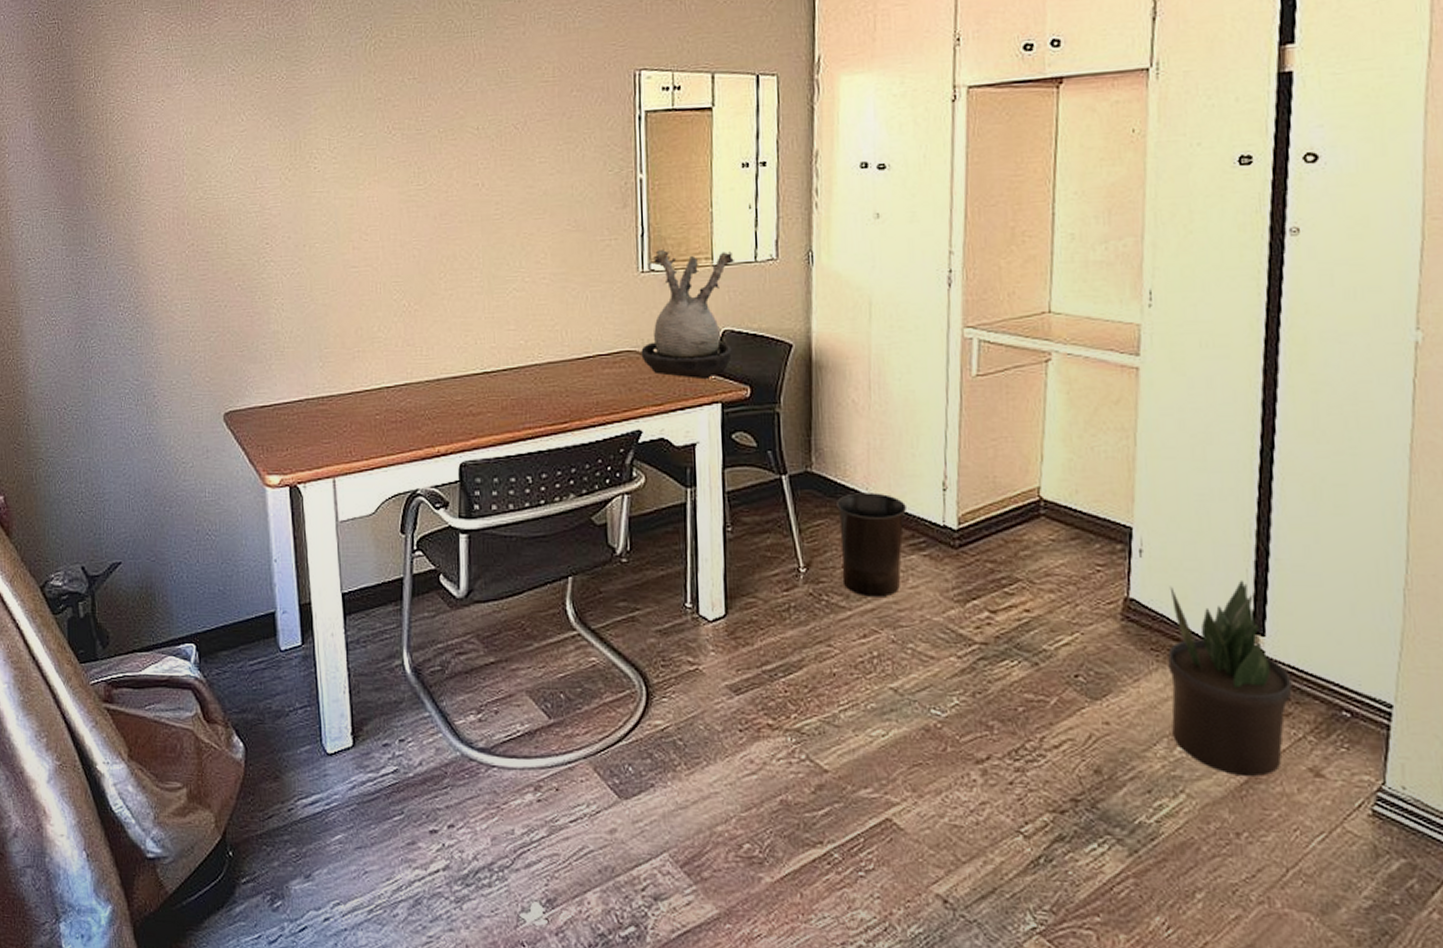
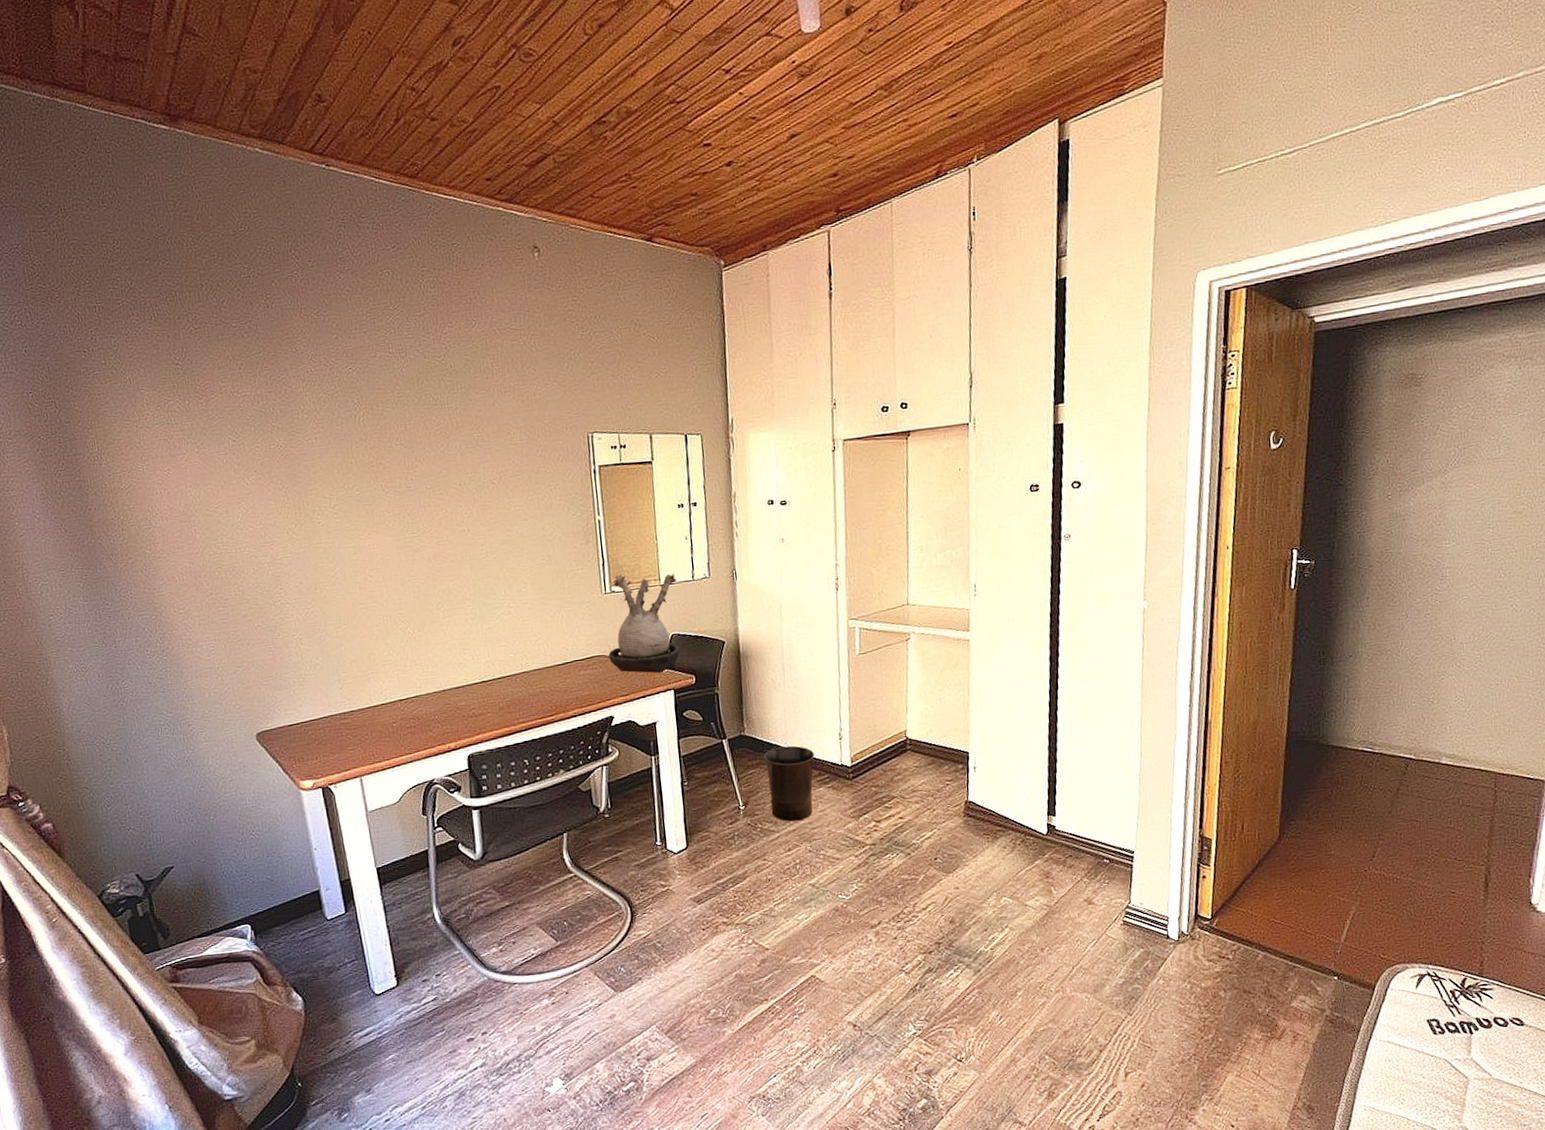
planter: present [1168,579,1293,776] -> none [994,780,1073,911]

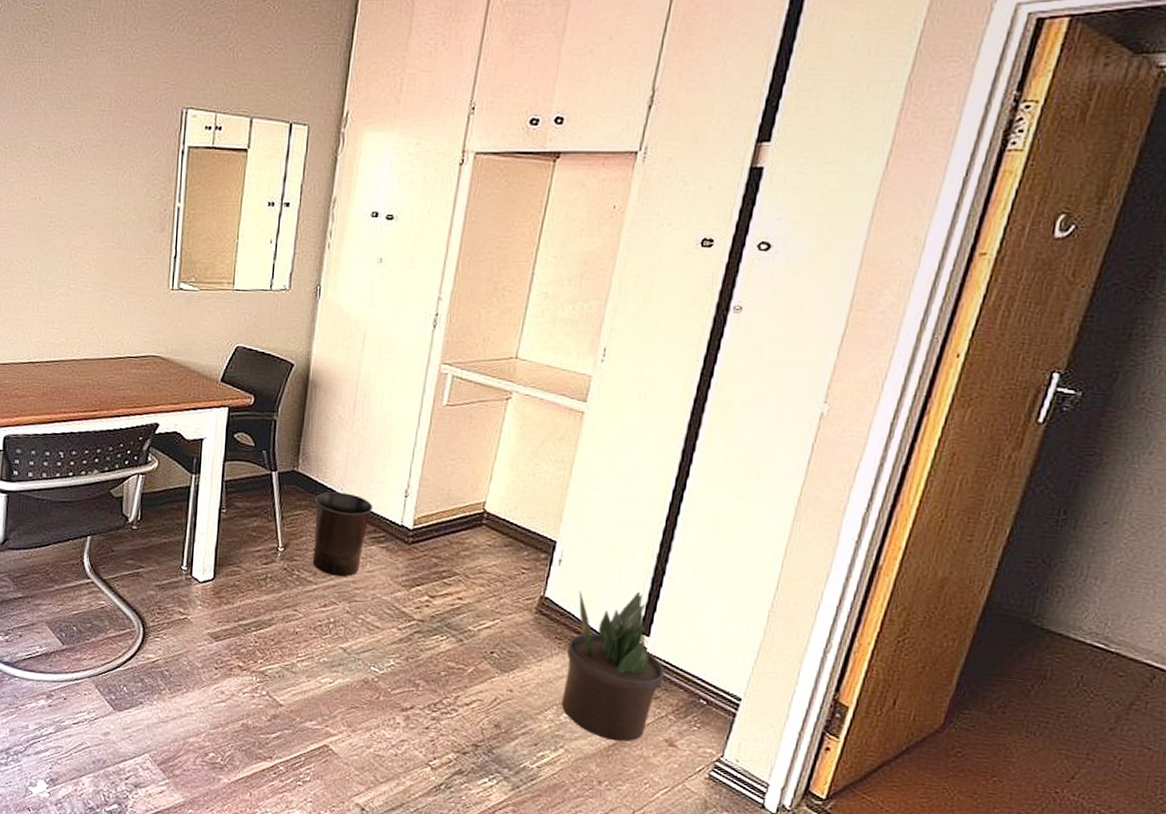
plant: present [608,573,680,673] -> none [164,272,252,387]
planter: none [994,780,1073,911] -> present [561,590,665,742]

